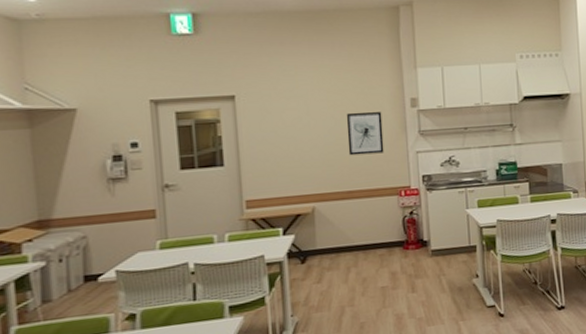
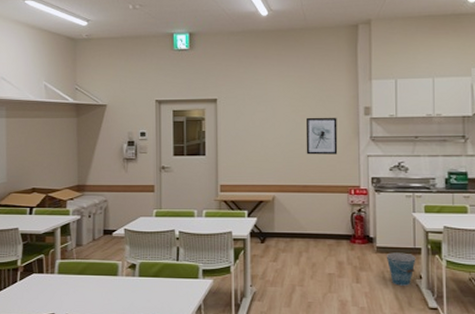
bucket: none [441,252,472,289] -> present [386,252,416,286]

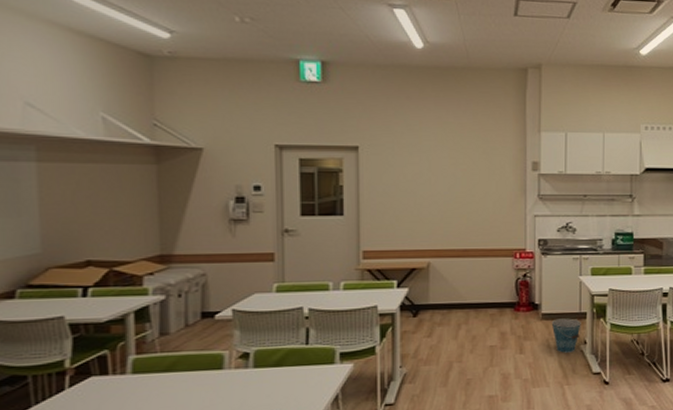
wall art: present [305,117,338,155] -> none [467,171,503,215]

